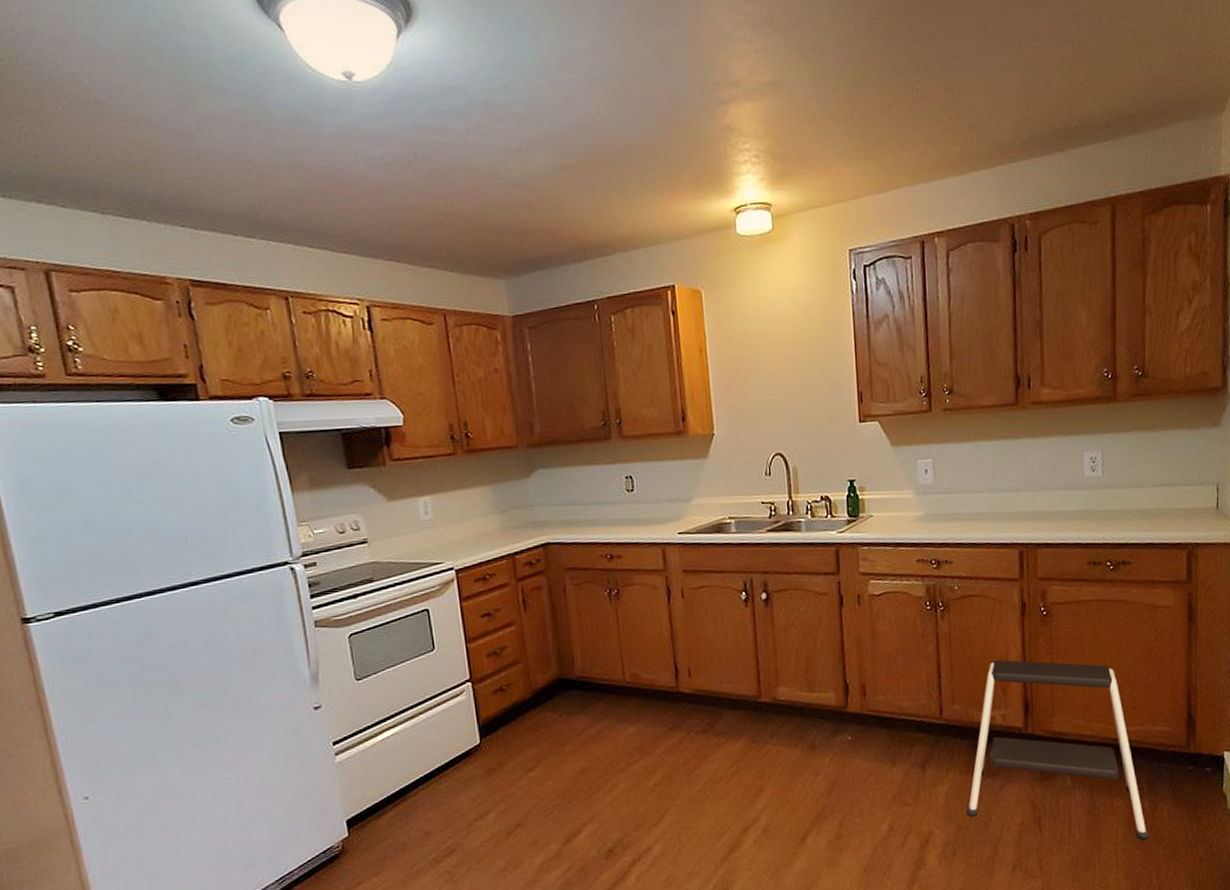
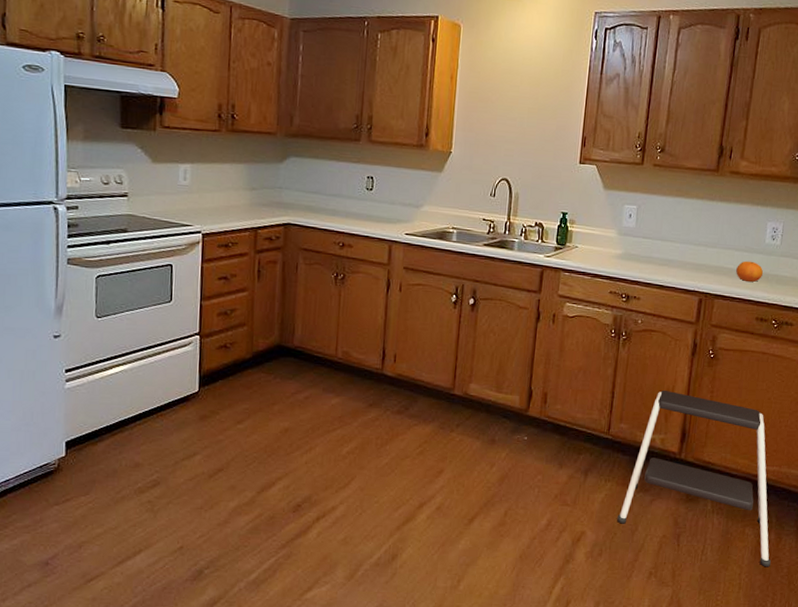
fruit: none [1056,499,1087,523] -> present [736,261,763,282]

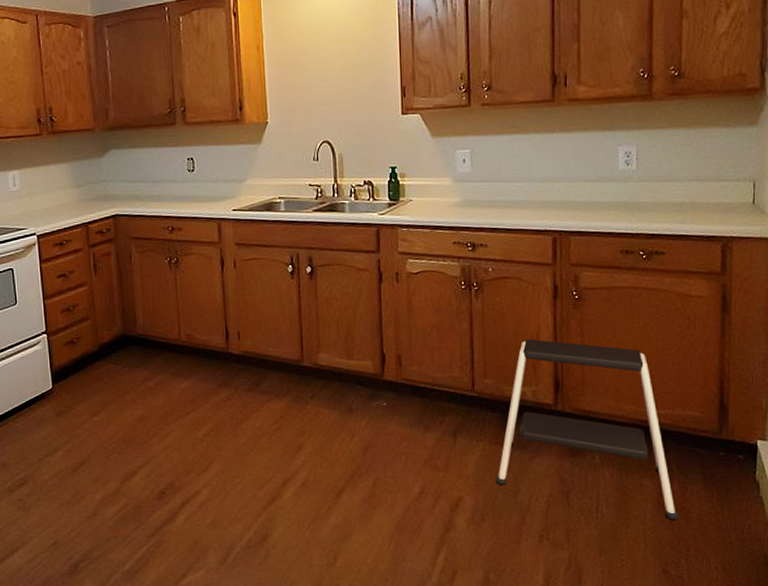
fruit: present [736,261,763,282] -> none [590,191,621,213]

